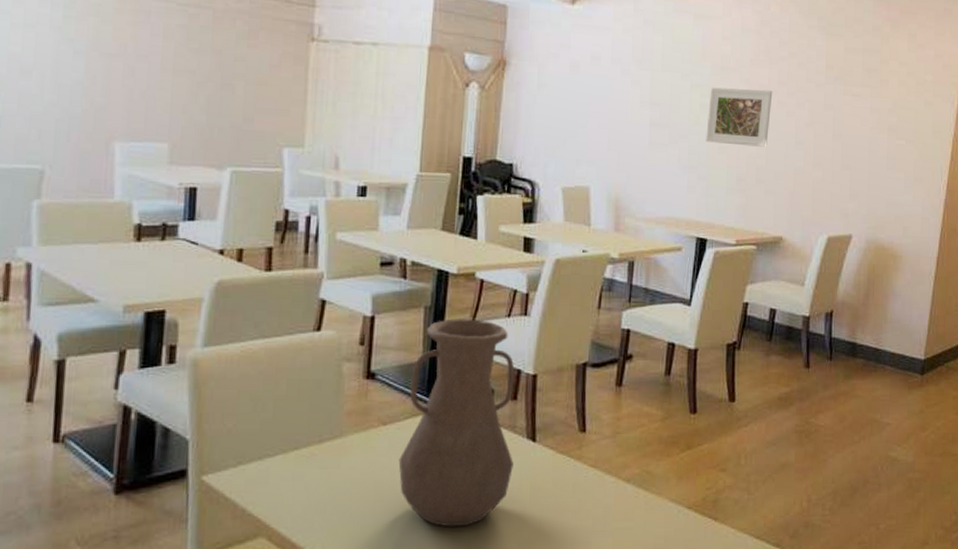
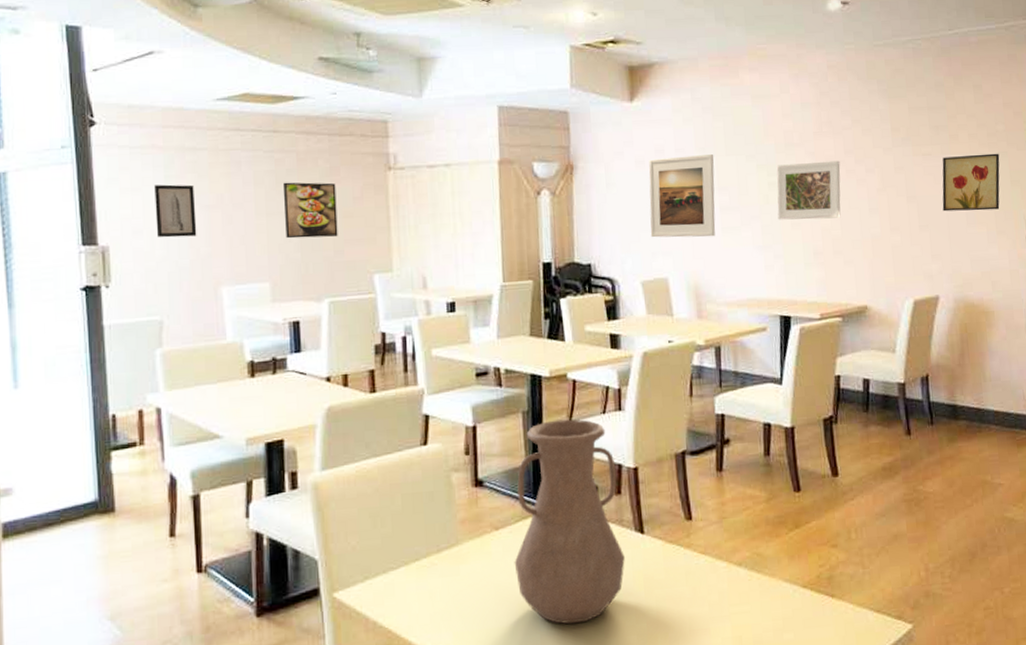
wall art: none [47,24,95,85] -> present [154,184,197,238]
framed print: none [192,39,253,104] -> present [282,182,338,239]
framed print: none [577,65,650,151] -> present [649,154,716,238]
wall art: none [865,100,925,158] -> present [942,153,1000,212]

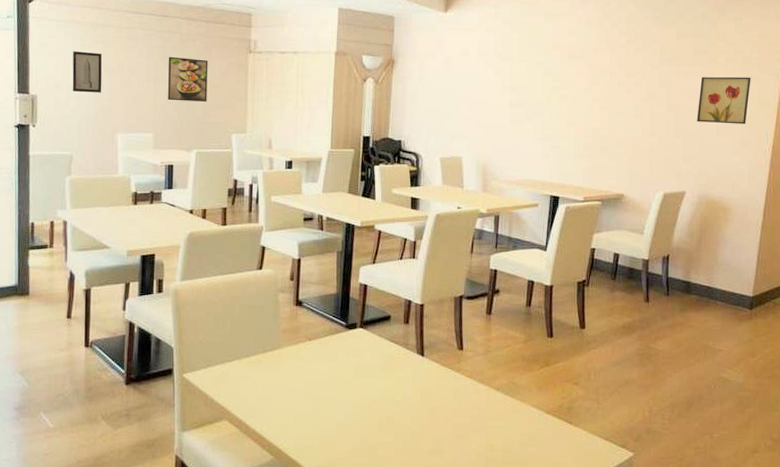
vase: present [514,419,625,625] -> none [321,261,407,419]
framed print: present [649,154,716,238] -> none [451,59,509,127]
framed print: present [777,160,841,220] -> none [557,72,613,120]

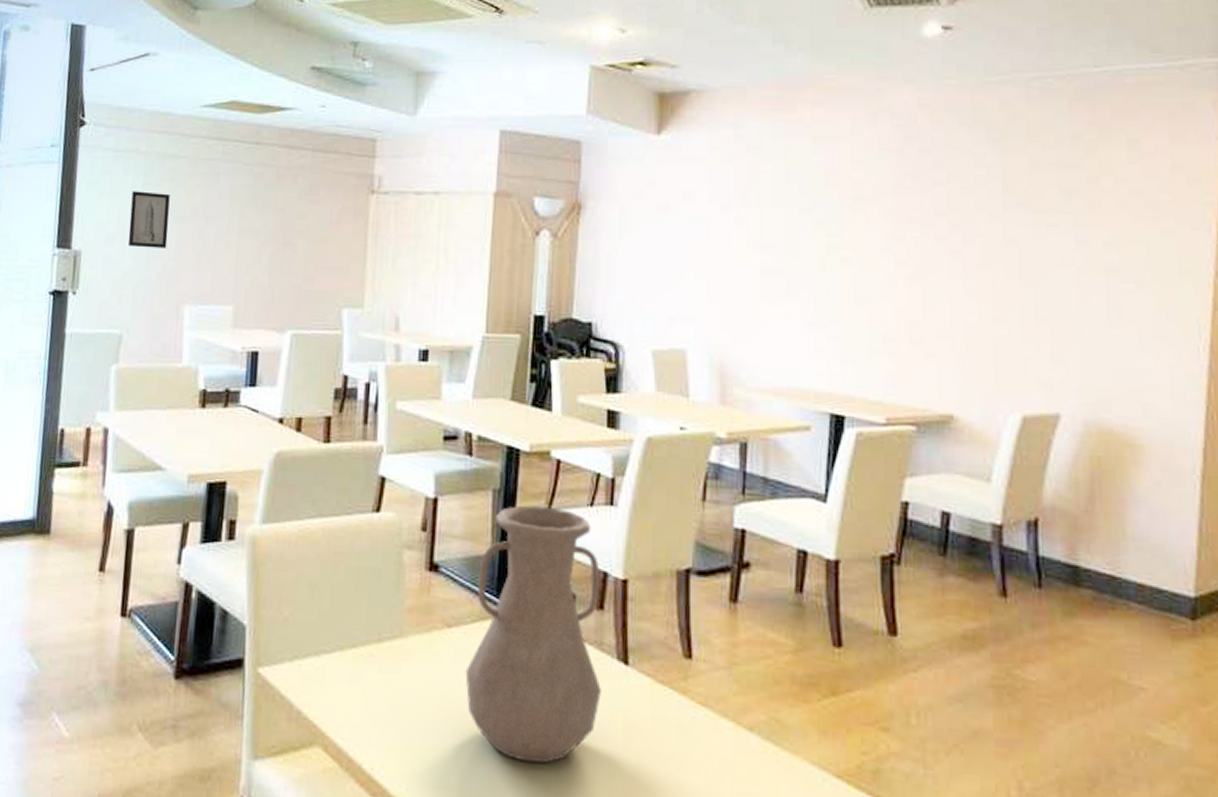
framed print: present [168,56,208,103] -> none [256,198,314,263]
vase: none [321,261,407,419] -> present [465,505,601,764]
wall art: present [697,76,751,124] -> none [1072,230,1163,307]

